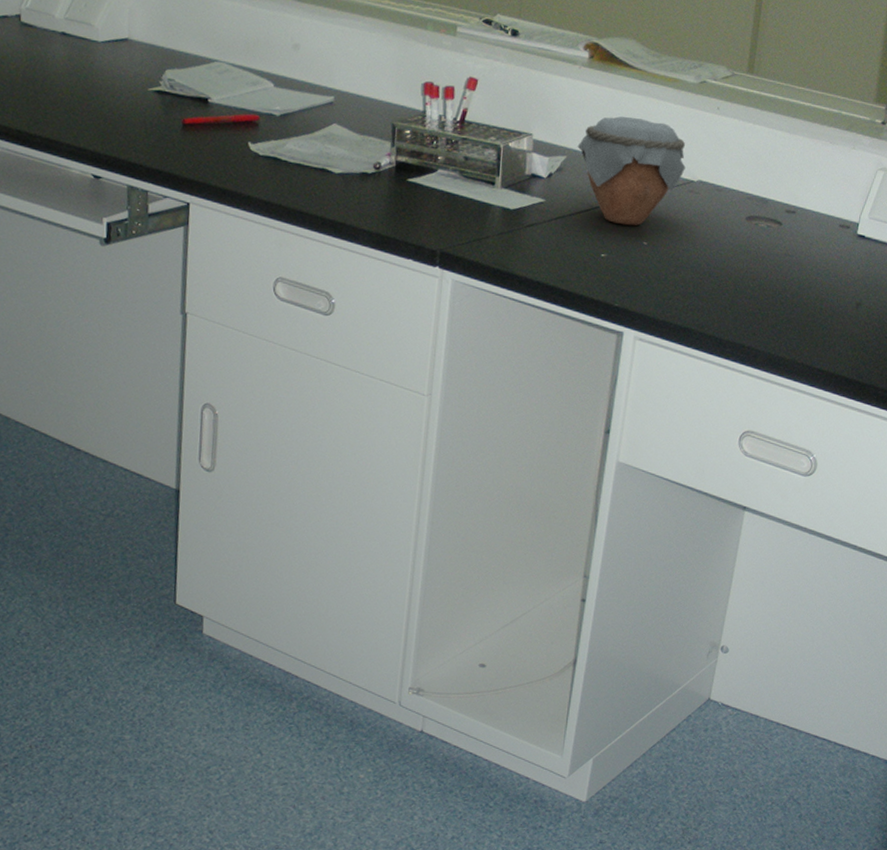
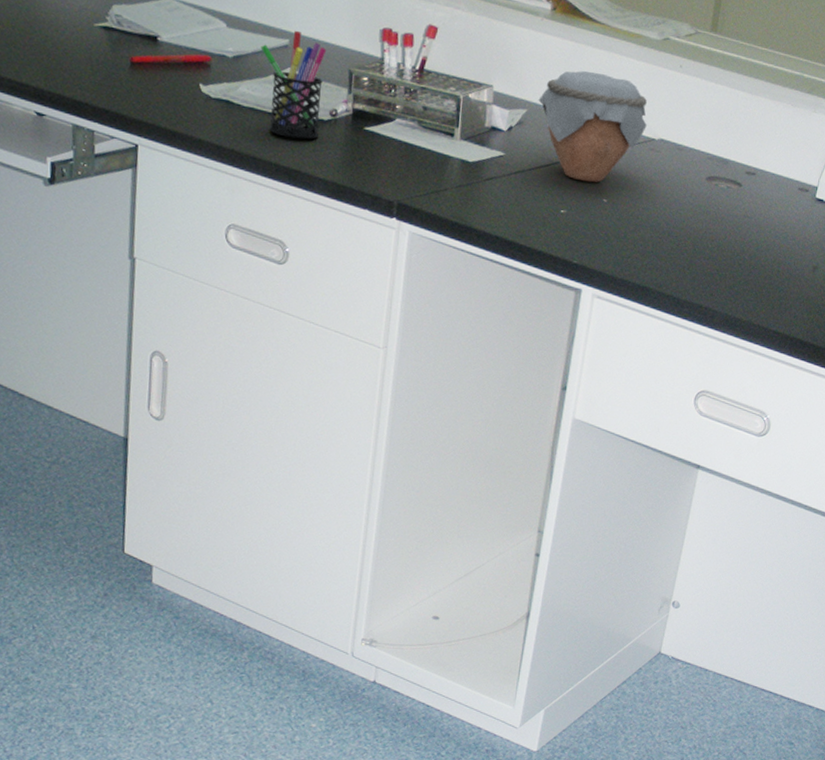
pen holder: none [306,87,371,193] -> present [260,30,327,140]

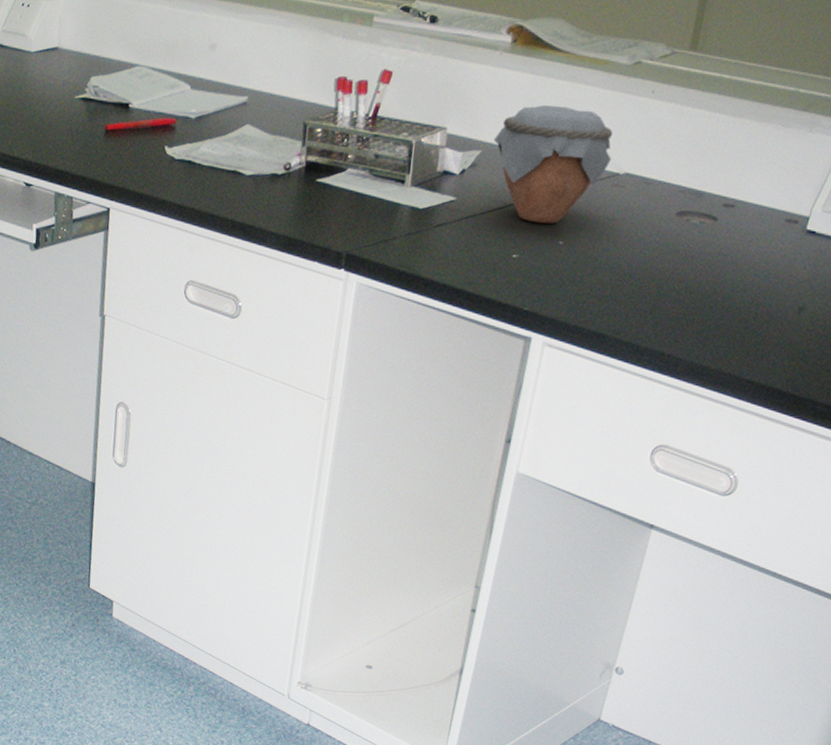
pen holder: present [260,30,327,140] -> none [221,86,283,195]

